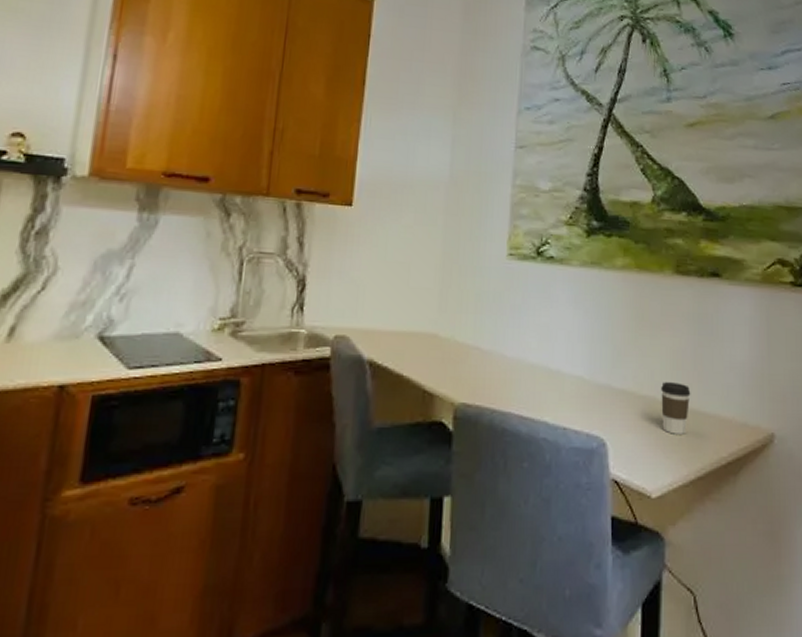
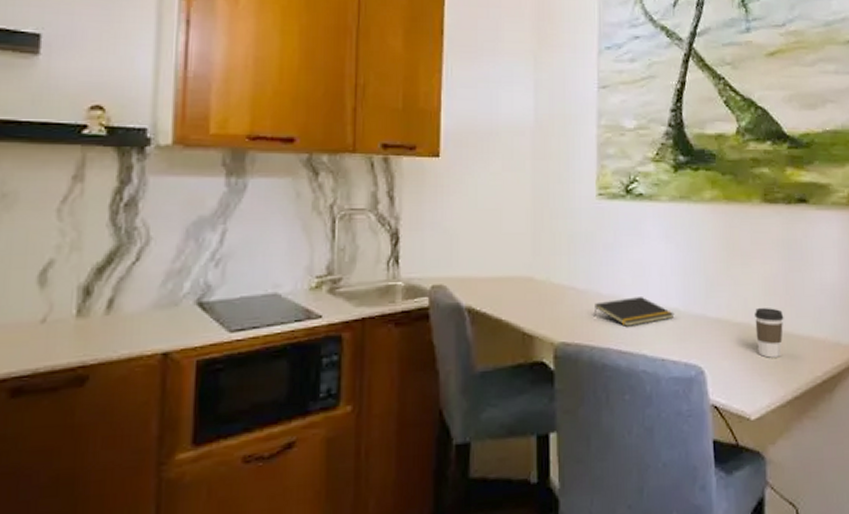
notepad: none [496,362,579,391] -> present [593,297,675,326]

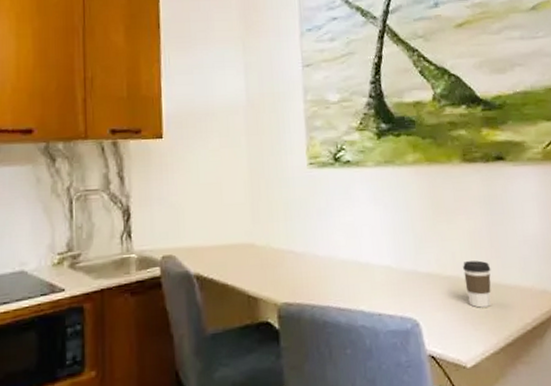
notepad: present [593,297,675,326] -> none [312,256,388,285]

